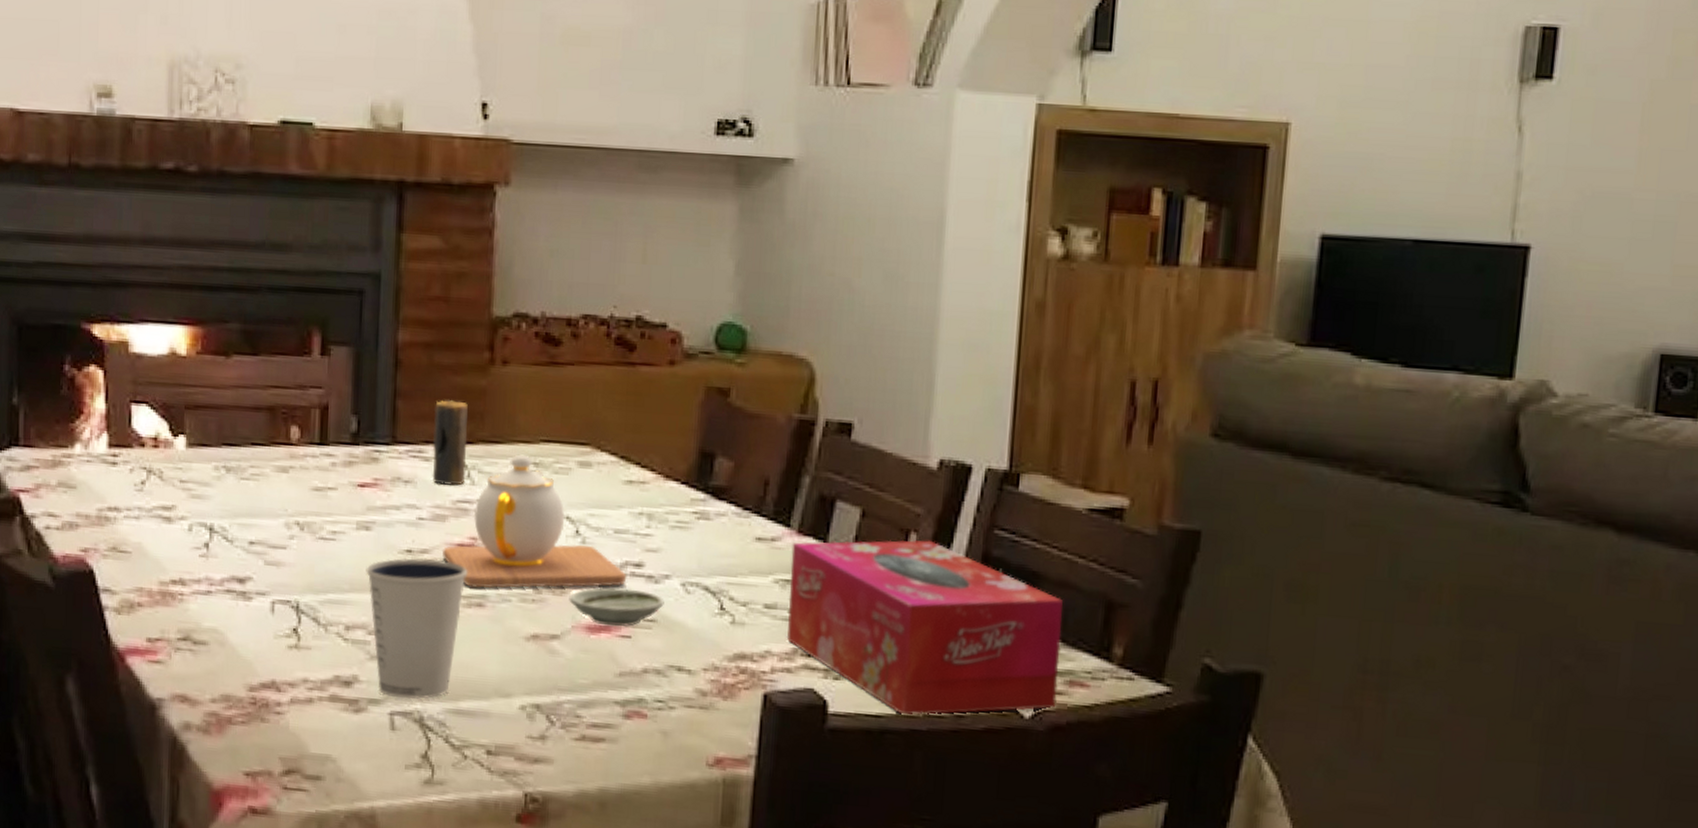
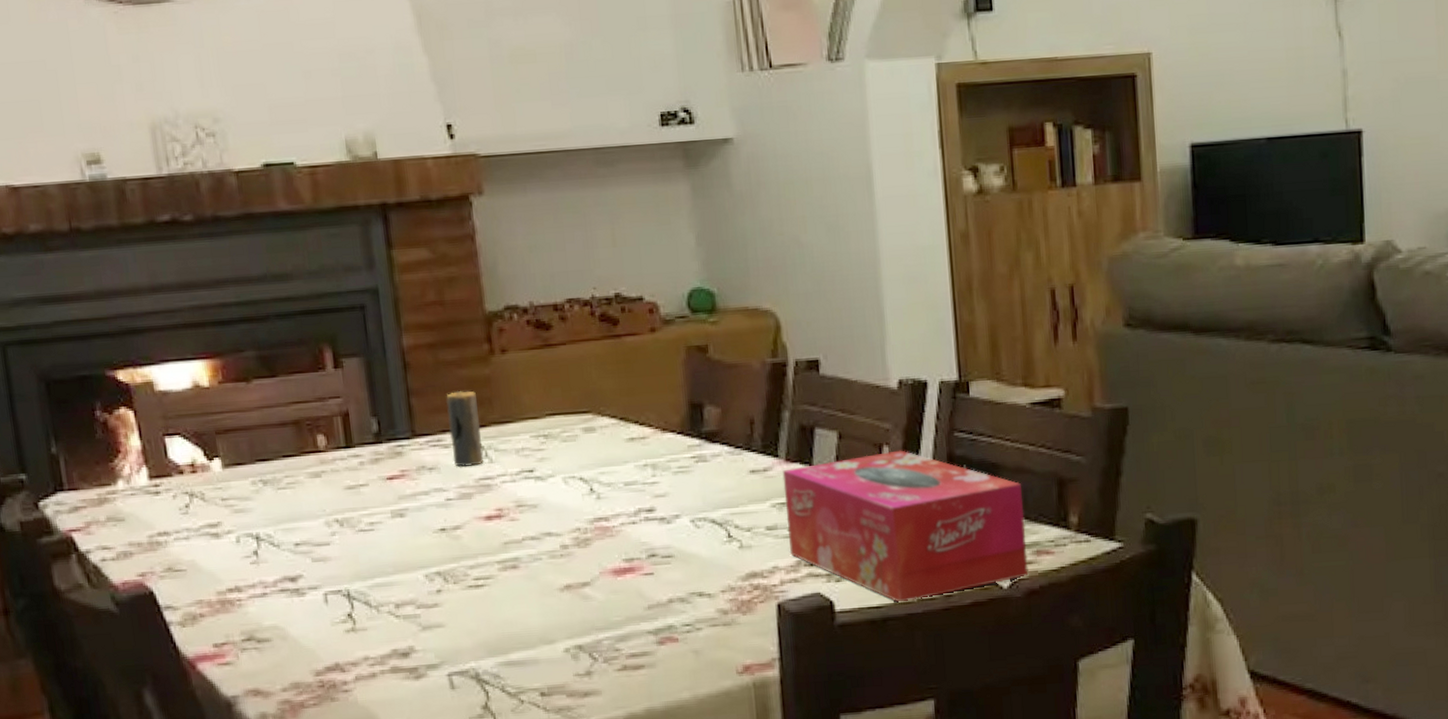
dixie cup: present [366,558,468,700] -> none [406,532,499,660]
teapot: present [442,454,627,589] -> none [472,429,642,553]
saucer: present [569,586,664,627] -> none [593,531,678,568]

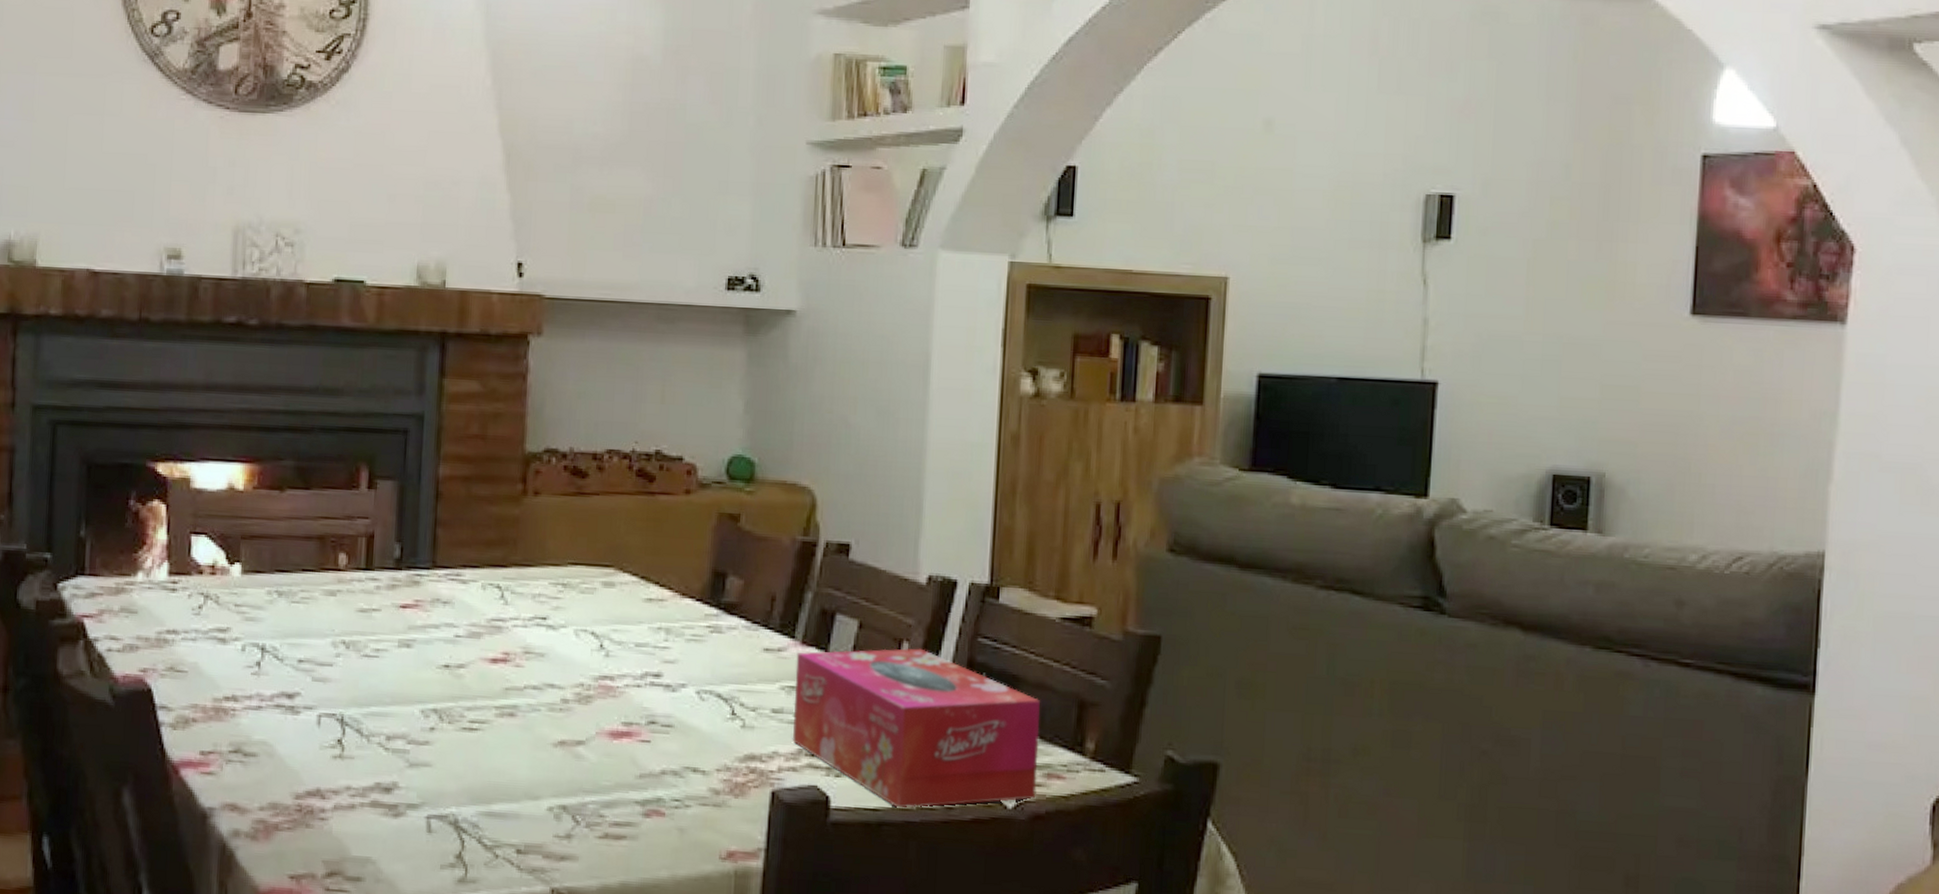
candle: present [445,391,484,468] -> none [468,528,502,606]

